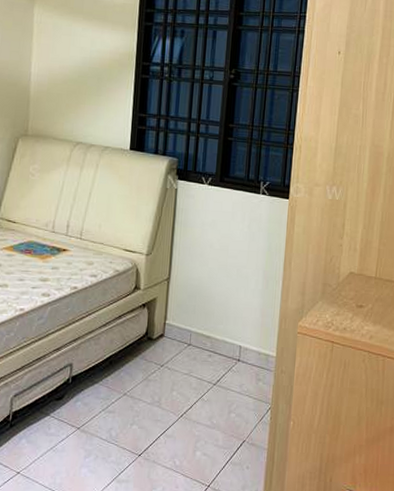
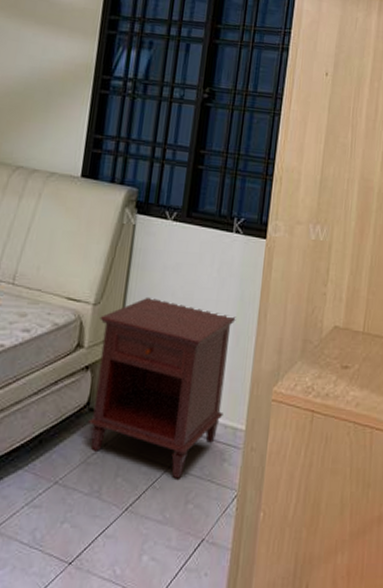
nightstand: none [147,248,265,394] -> present [87,296,236,479]

